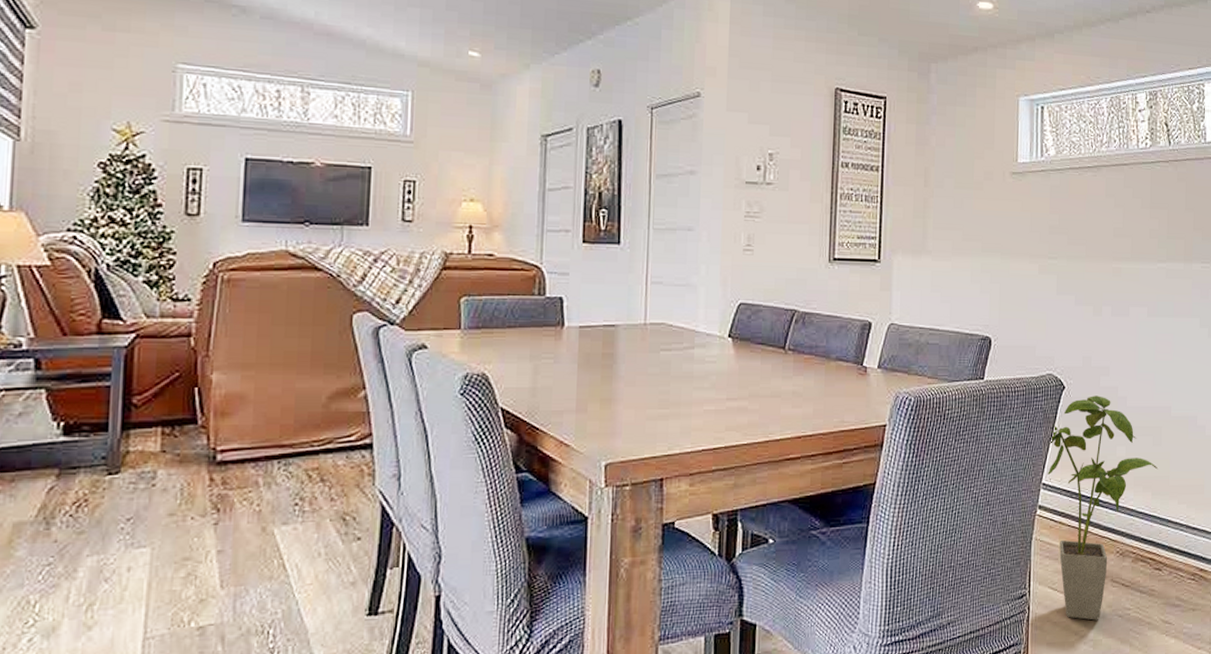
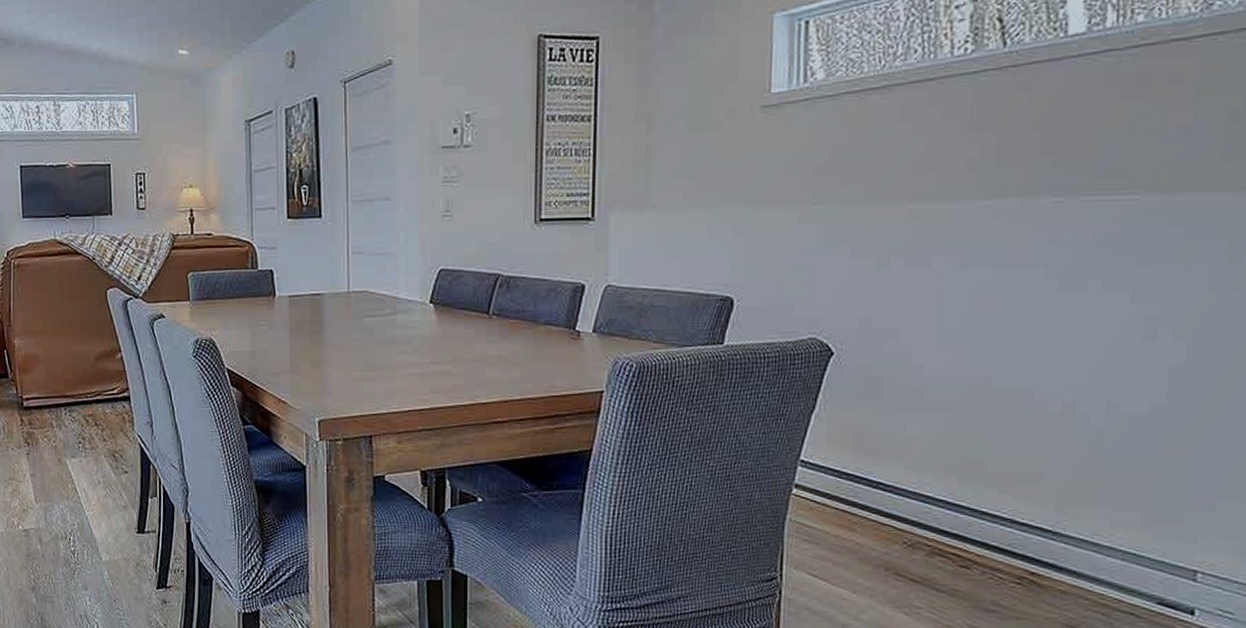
house plant: present [1048,395,1159,621] -> none [808,363,970,615]

